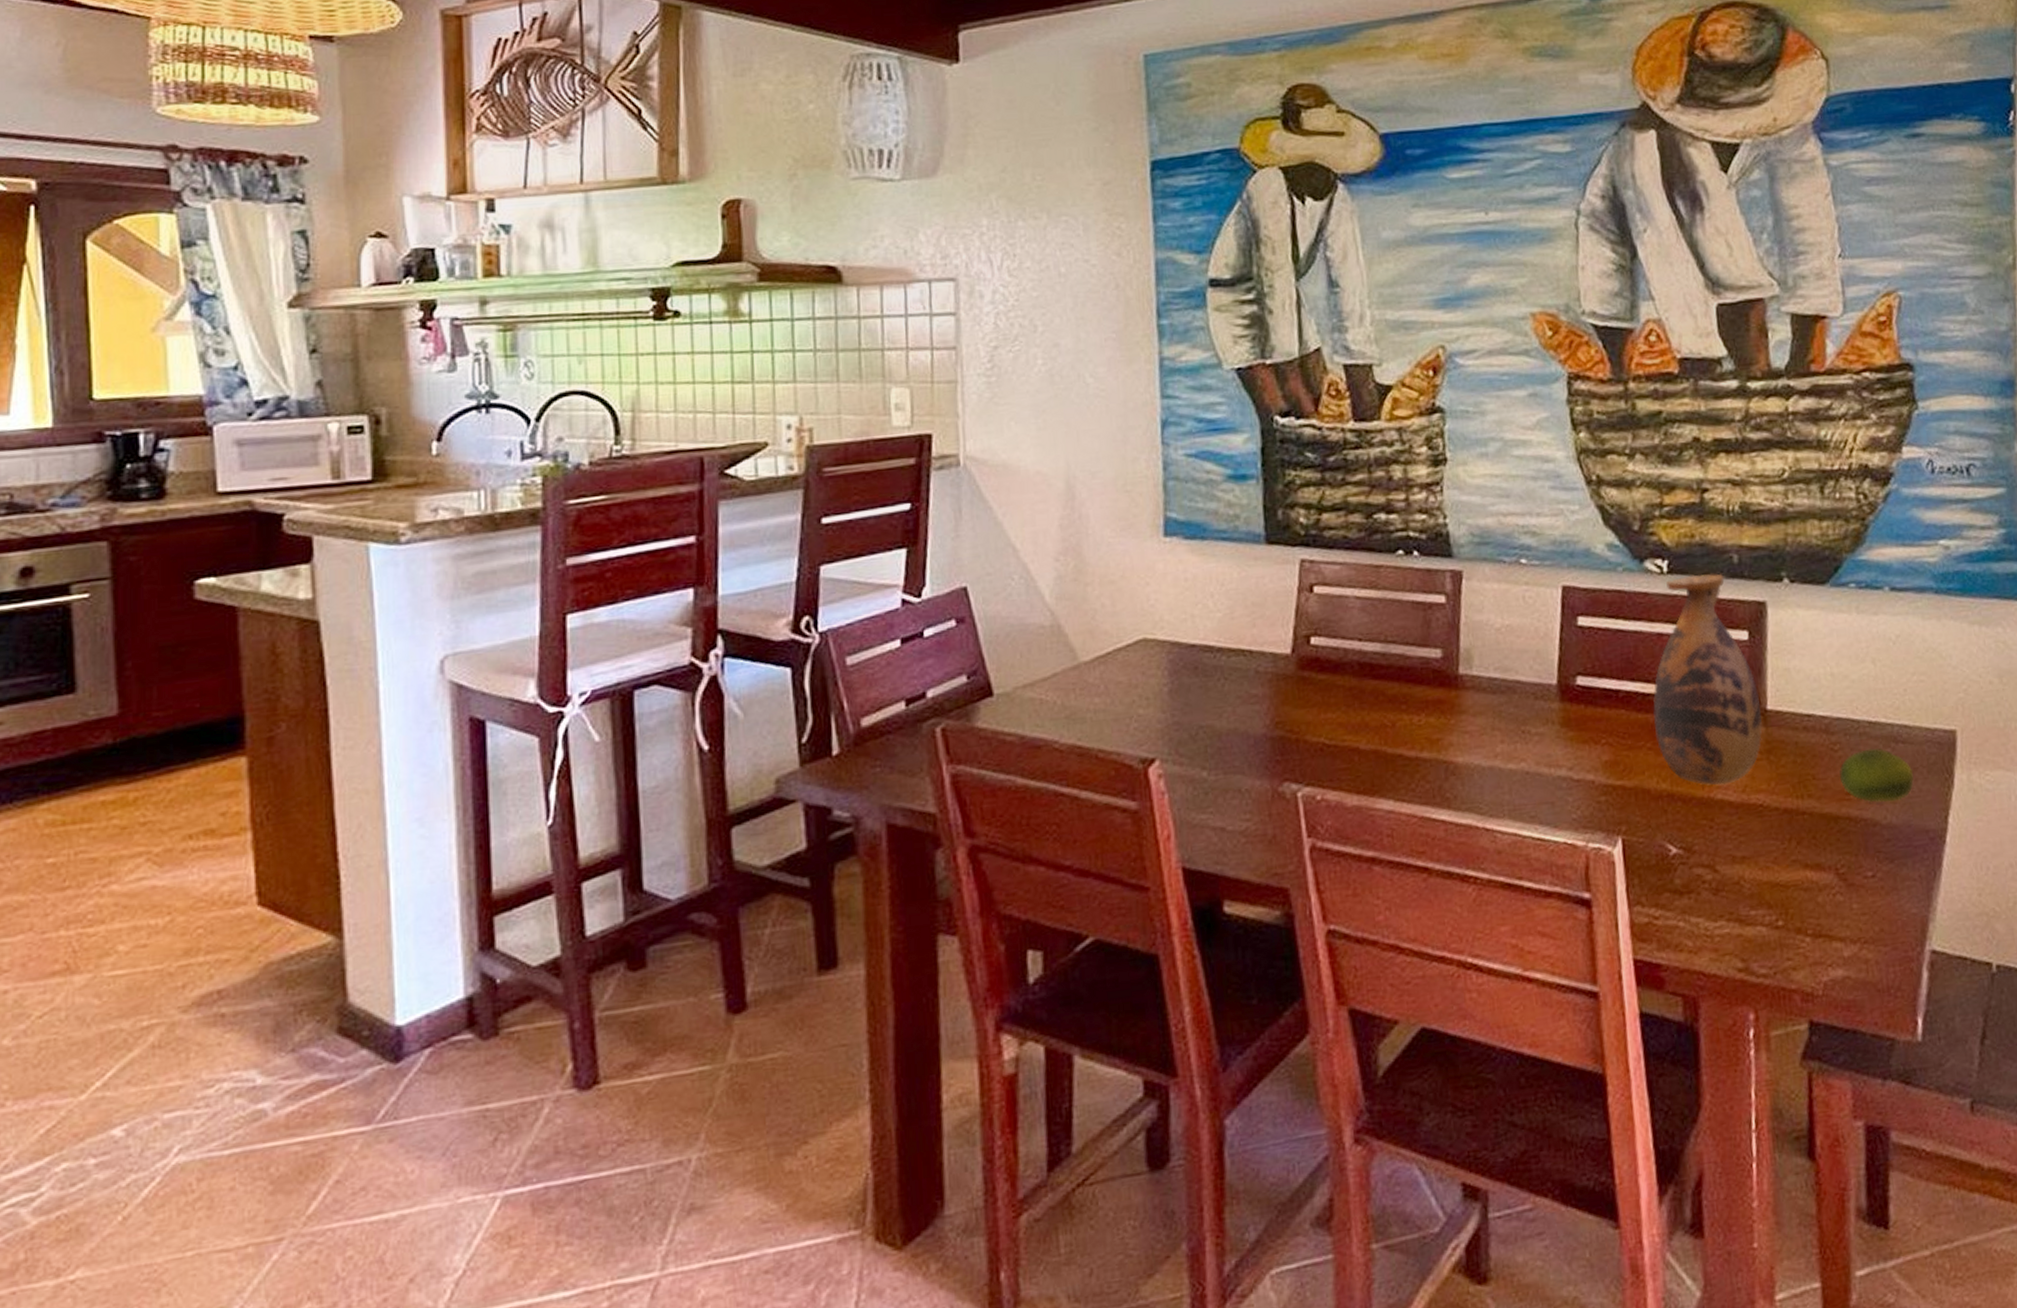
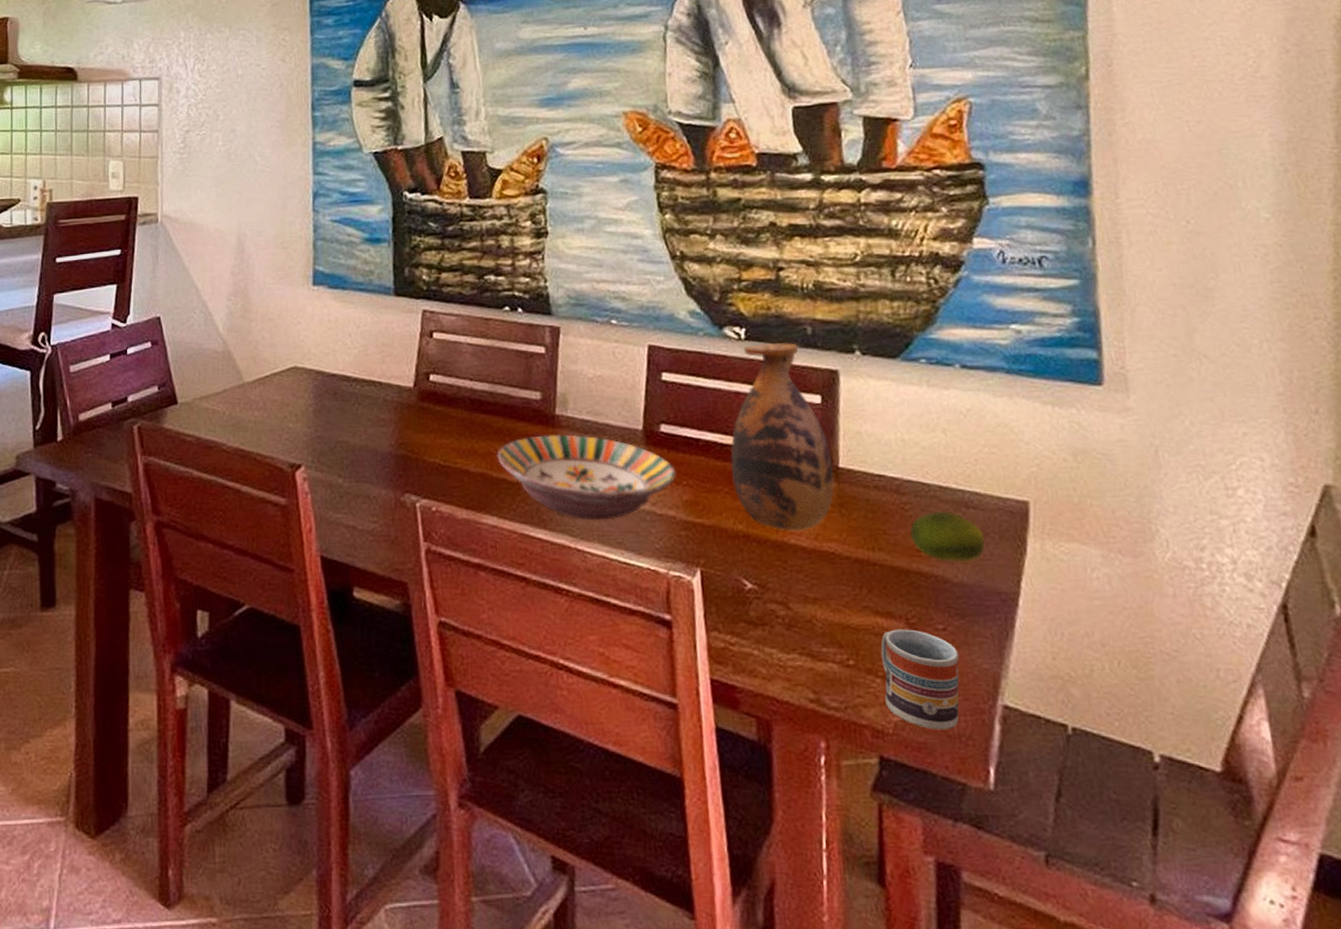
serving bowl: none [1392,695,1595,794] -> present [497,434,677,520]
cup: none [1810,880,1889,986] -> present [880,629,960,730]

